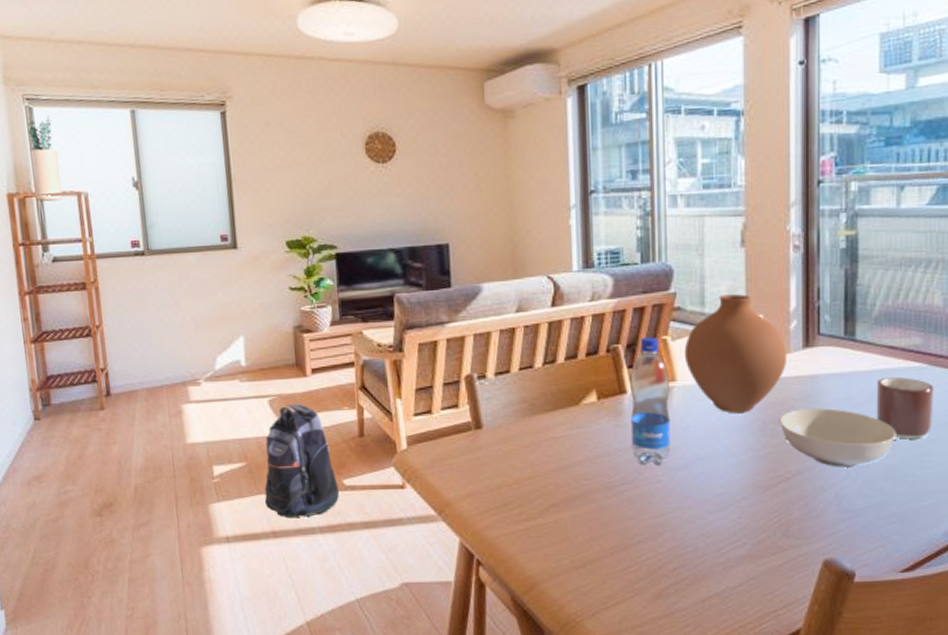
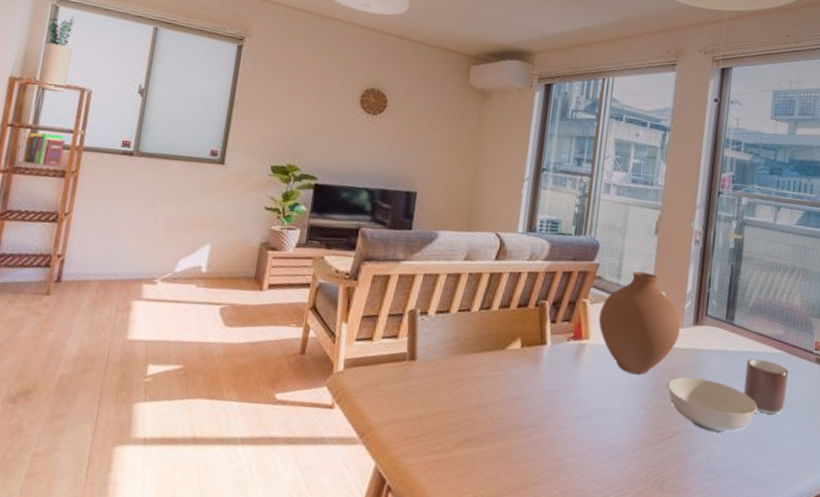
books: none [35,247,80,281] -> present [18,132,65,166]
backpack: present [264,404,340,519] -> none [193,315,270,427]
bottle: present [630,337,671,466] -> none [543,298,584,413]

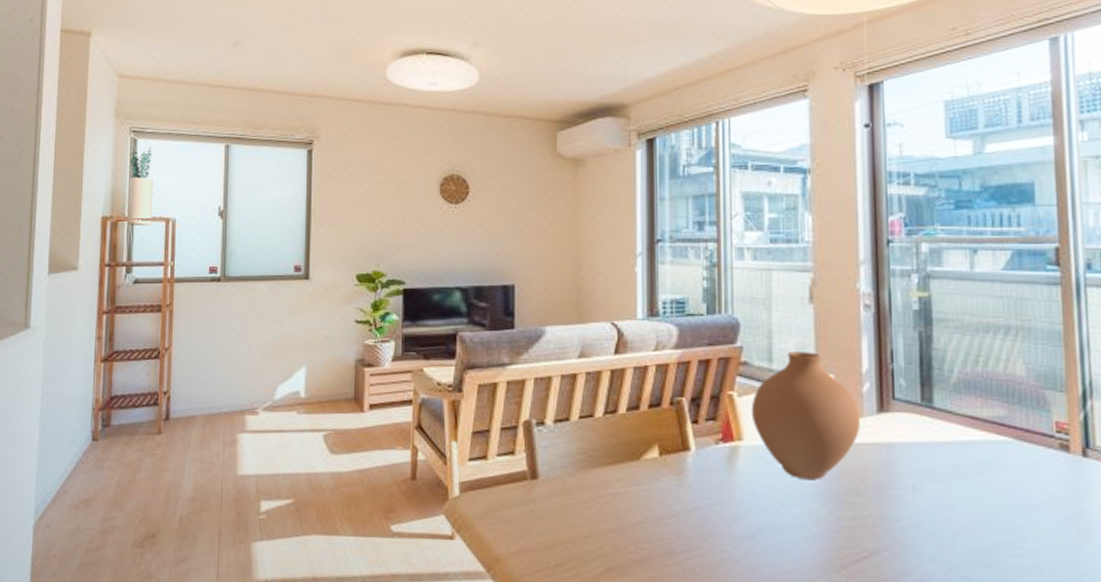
books: present [18,132,65,166] -> none [118,270,157,302]
bowl: present [667,377,758,433] -> none [853,479,984,549]
mug: present [743,359,789,415] -> none [958,451,1023,522]

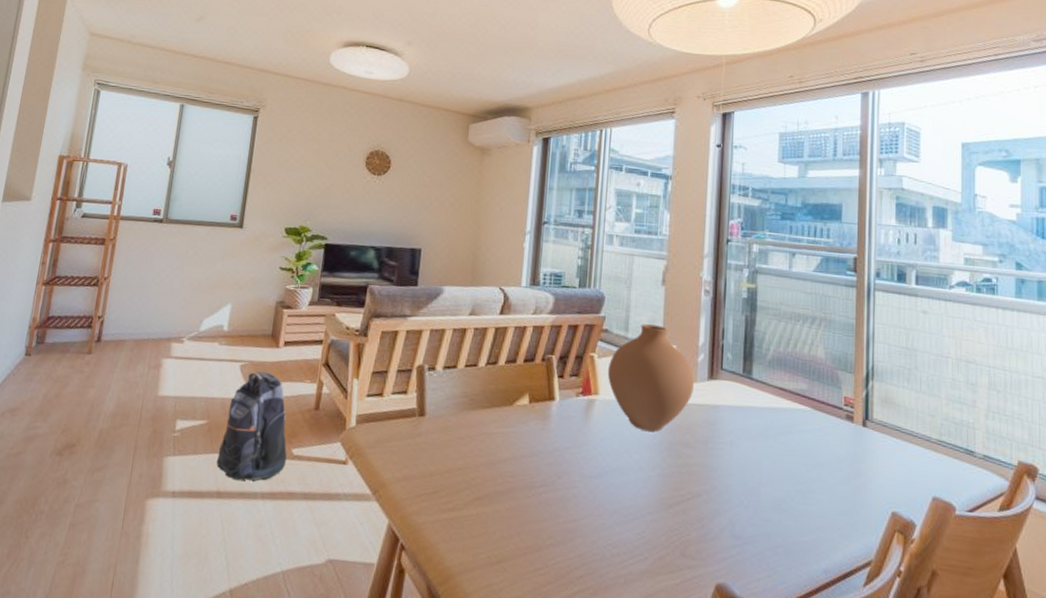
vase: present [127,147,154,227] -> none [82,97,114,168]
backpack: none [309,441,387,565] -> present [216,371,287,482]

